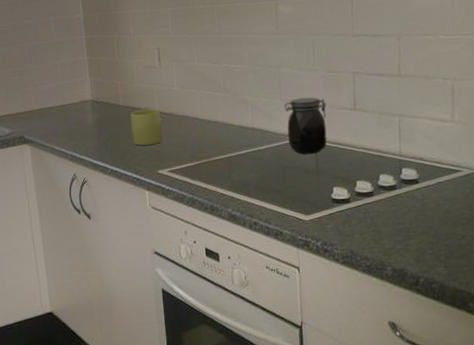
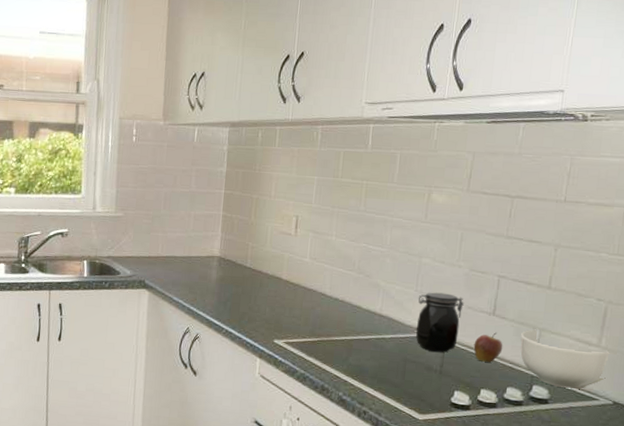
mug: present [130,108,163,146] -> none [253,275,287,313]
fruit: none [342,126,369,155] -> present [473,332,503,362]
bowl: none [383,116,464,166] -> present [520,329,610,389]

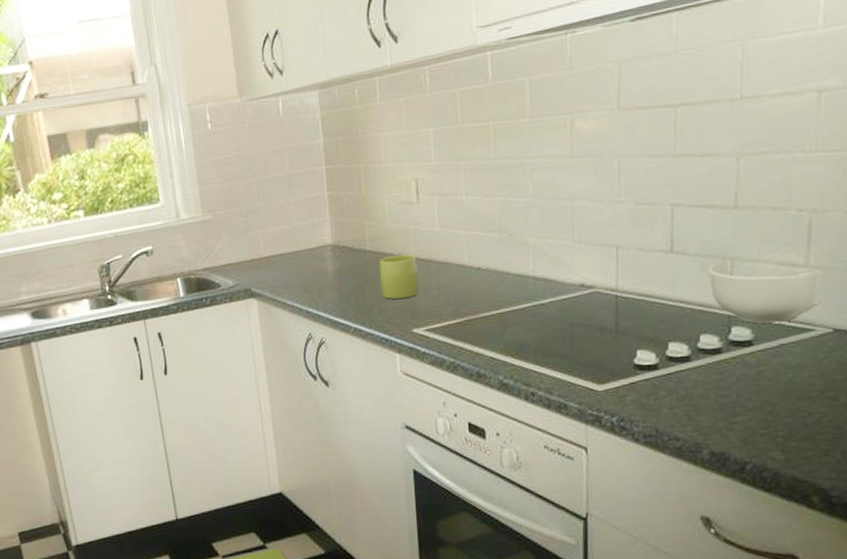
mug: none [253,275,287,313] -> present [378,254,419,299]
jar: present [416,292,464,352] -> none [577,237,633,309]
fruit: present [473,332,503,362] -> none [652,273,689,310]

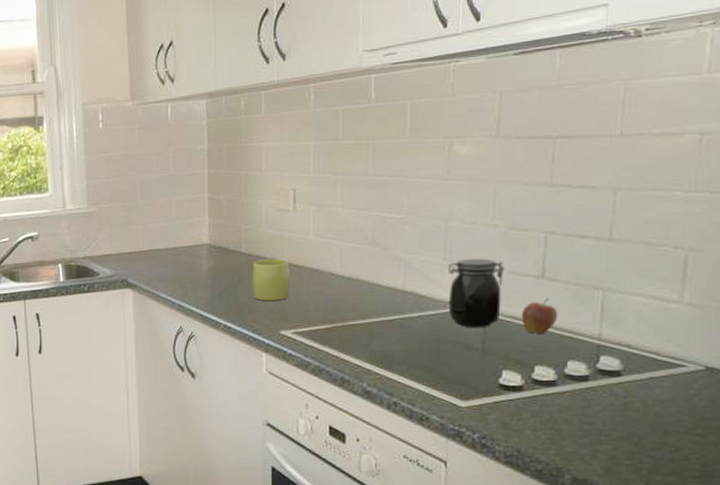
jar: none [577,237,633,309] -> present [449,258,505,327]
fruit: none [652,273,689,310] -> present [521,298,558,334]
bowl: present [709,260,822,324] -> none [579,290,696,356]

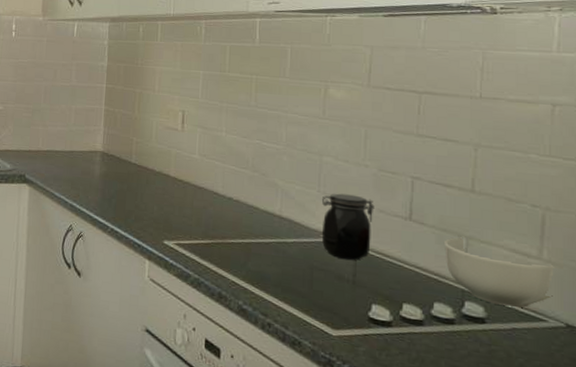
mug: present [252,258,289,300] -> none [139,171,175,212]
fruit: present [521,298,558,334] -> none [390,239,425,273]
bowl: none [579,290,696,356] -> present [445,237,554,308]

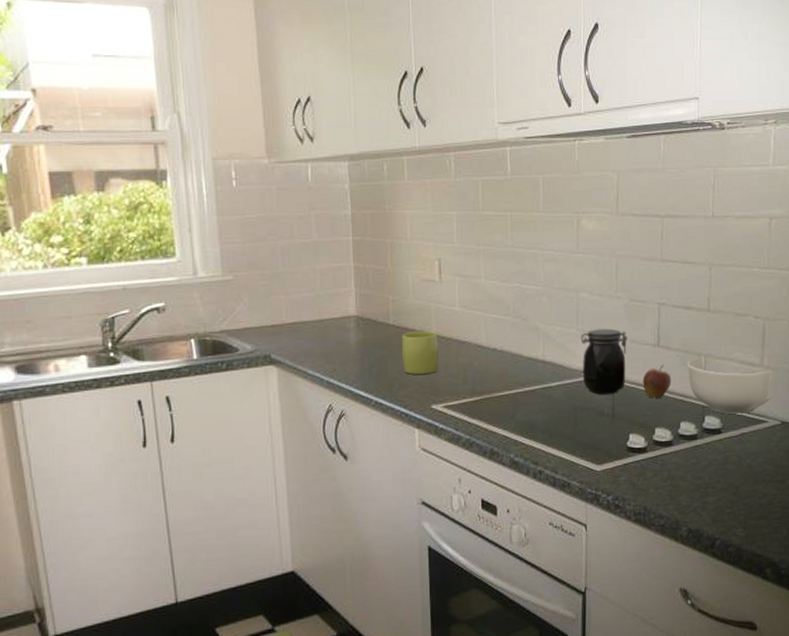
mug: none [139,171,175,212] -> present [401,330,439,374]
fruit: none [390,239,425,273] -> present [642,365,672,398]

